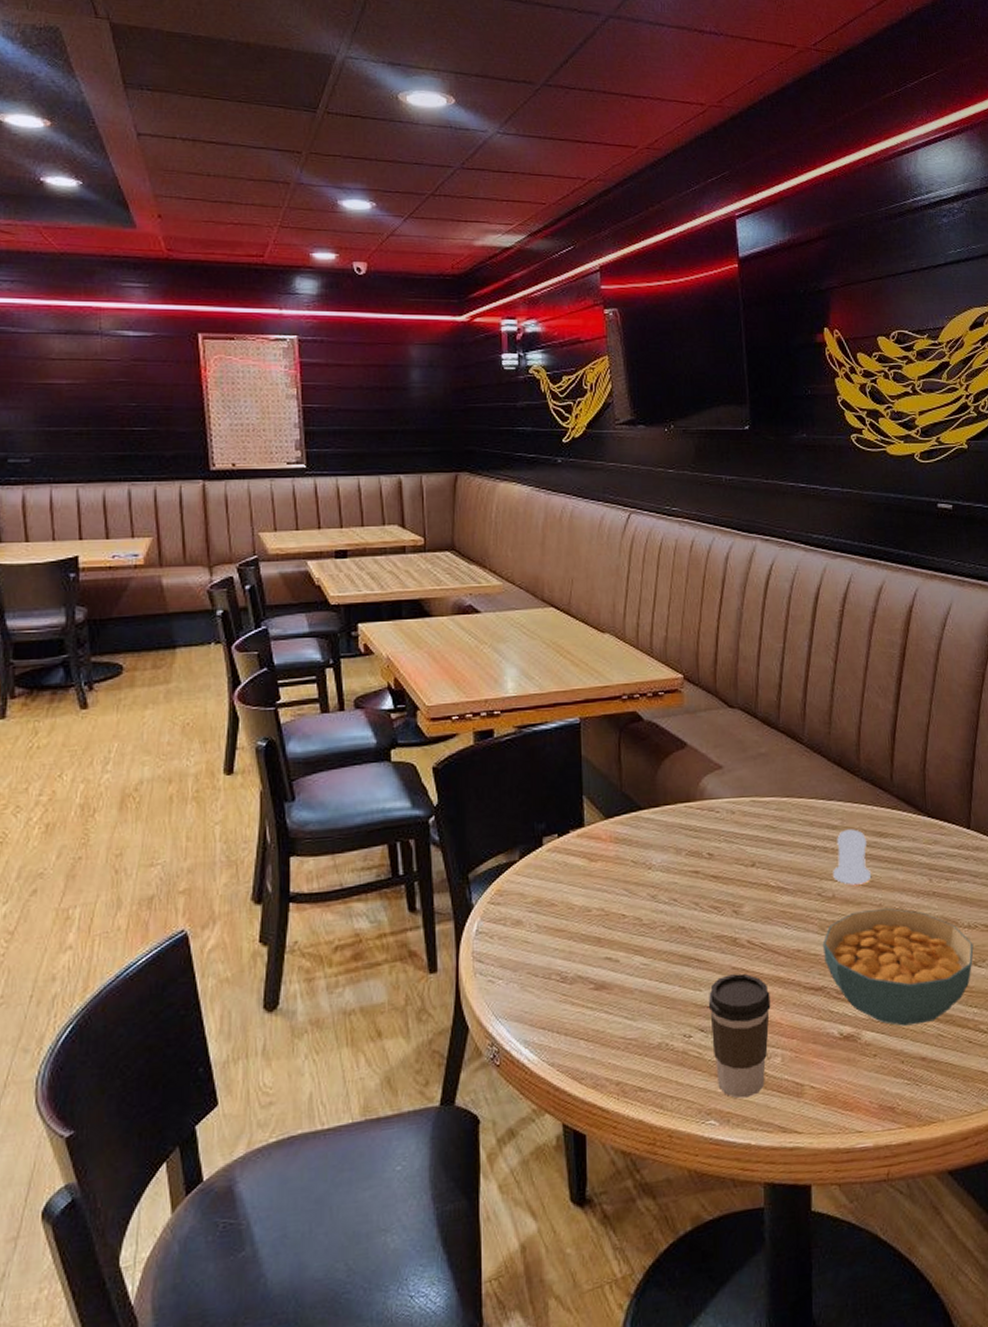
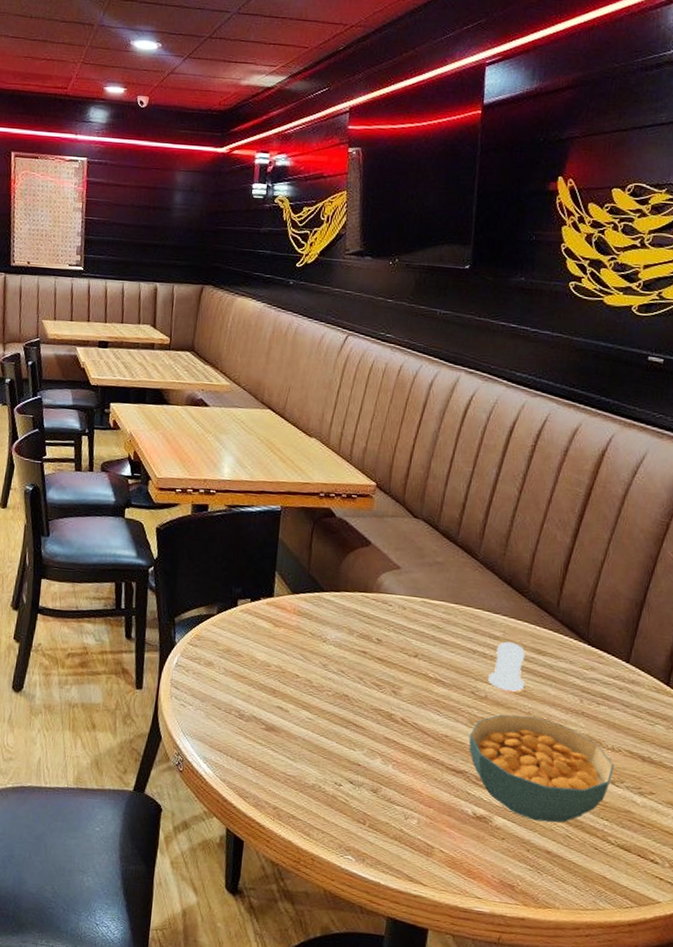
coffee cup: present [708,973,771,1099] -> none [358,742,415,846]

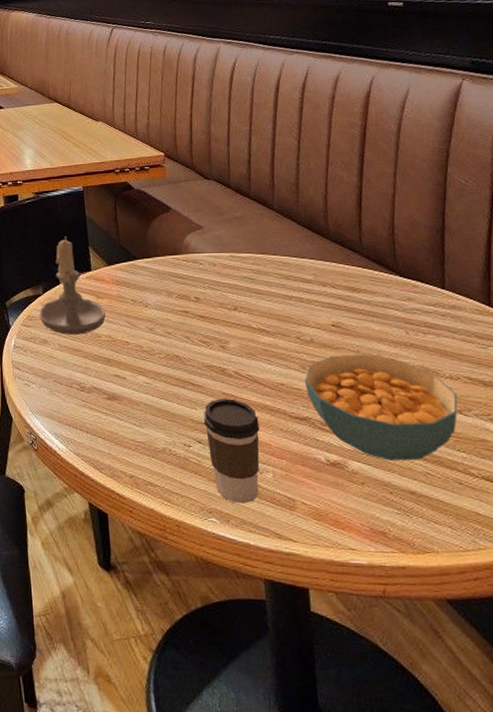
candle: none [208,557,281,662] -> present [39,237,107,335]
coffee cup: none [358,742,415,846] -> present [203,399,260,504]
salt shaker: present [488,641,525,692] -> none [309,283,347,332]

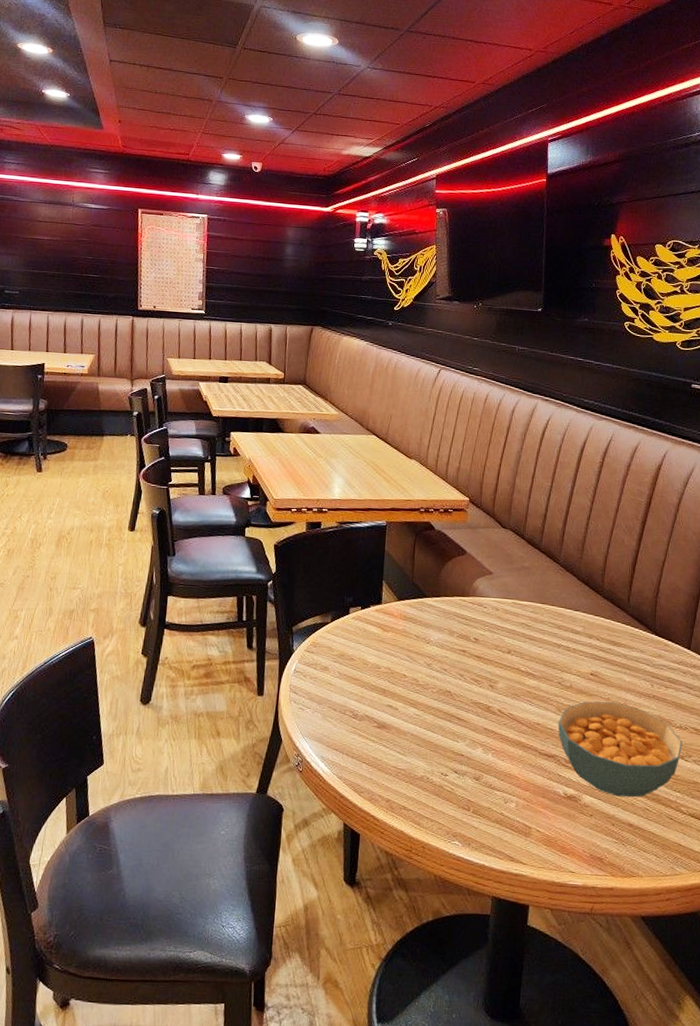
candle: present [39,237,107,335] -> none [323,569,389,665]
coffee cup: present [203,399,260,504] -> none [462,733,512,830]

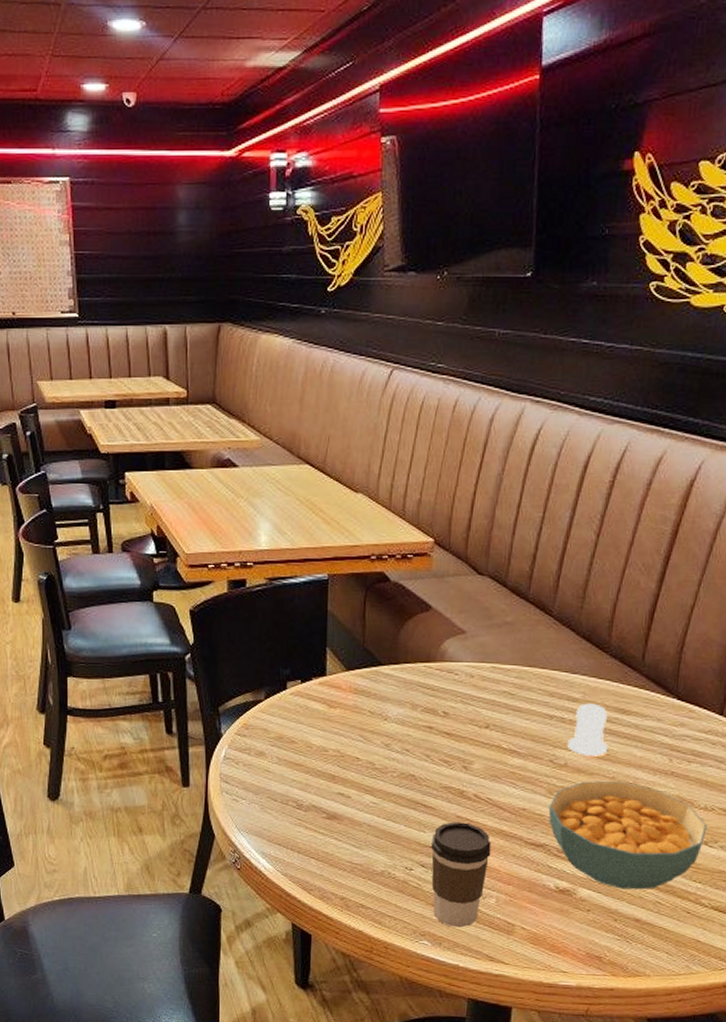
coffee cup: none [462,733,512,830] -> present [430,822,491,928]
salt shaker: none [572,635,603,680] -> present [568,703,607,757]

